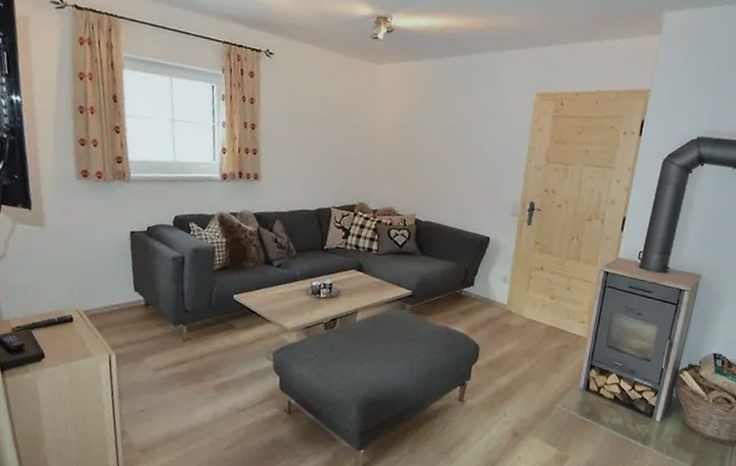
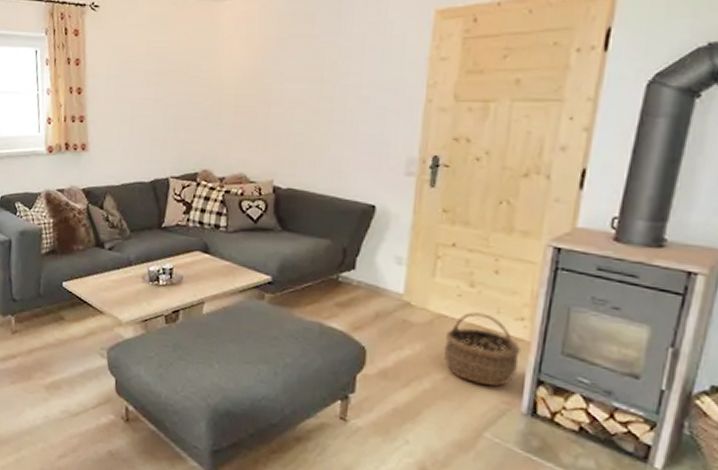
wicker basket: none [532,317,581,370] -> present [443,312,520,386]

